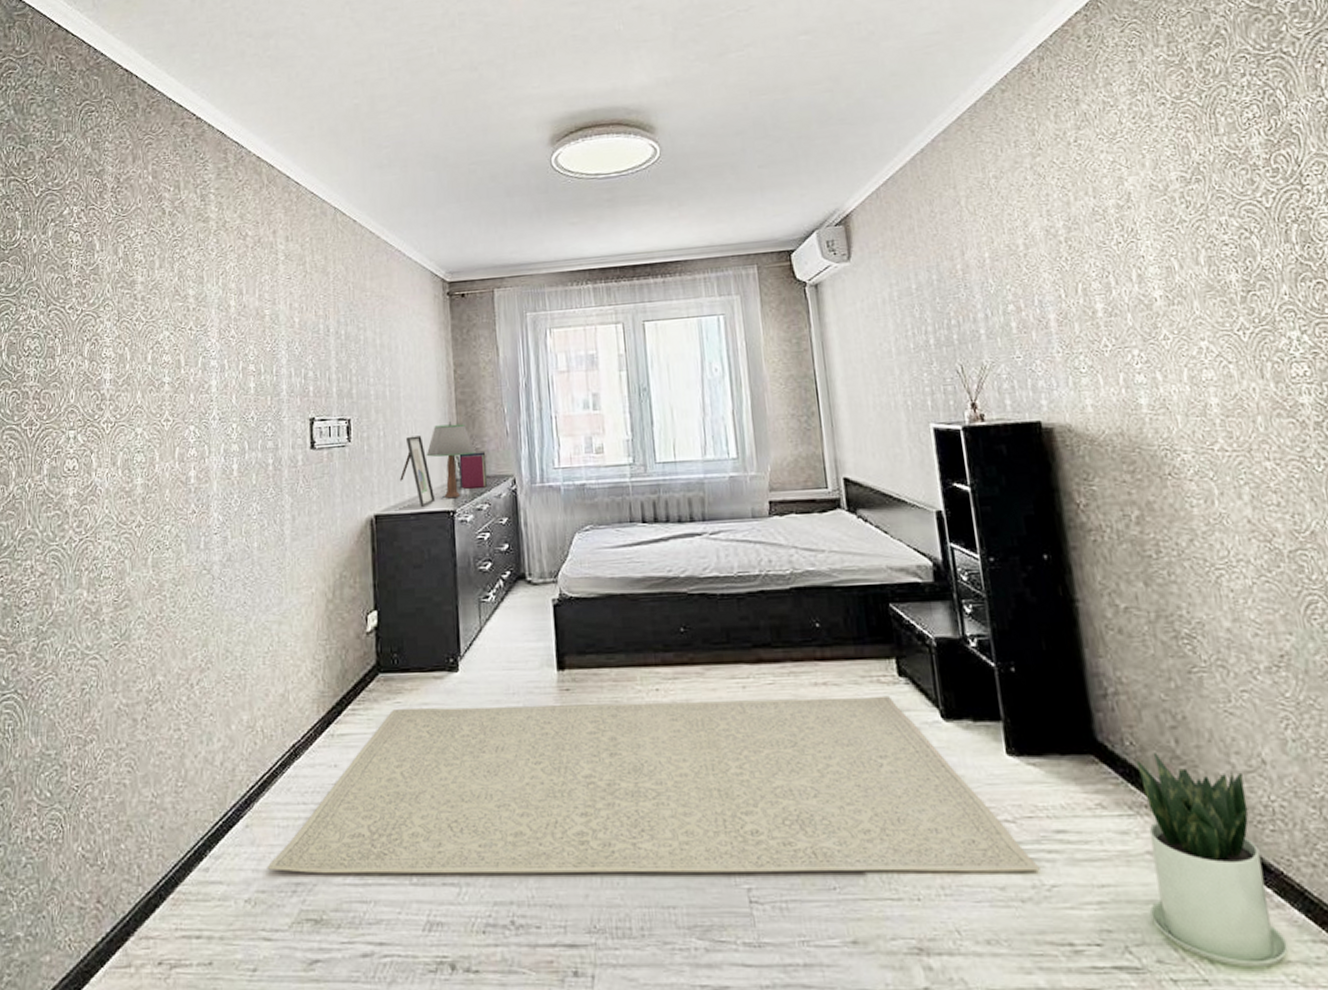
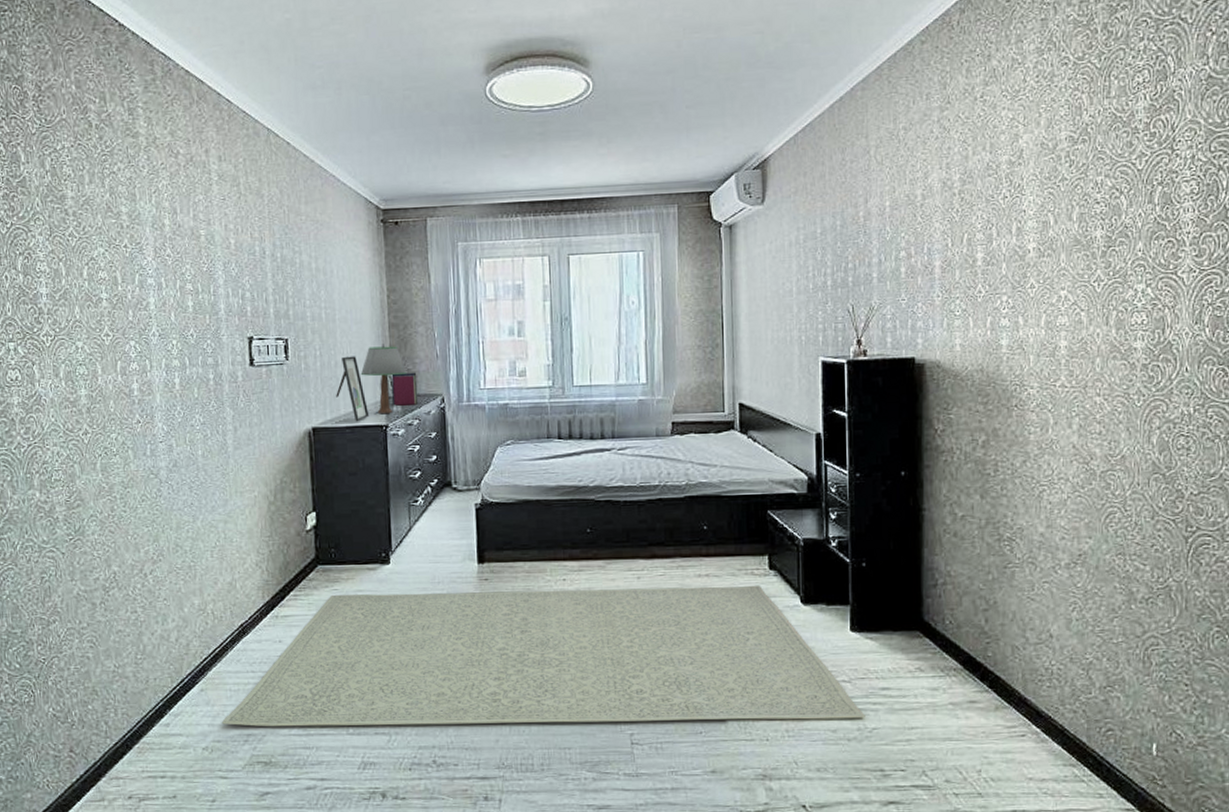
planter: present [1136,753,1289,968] -> none [945,629,1046,785]

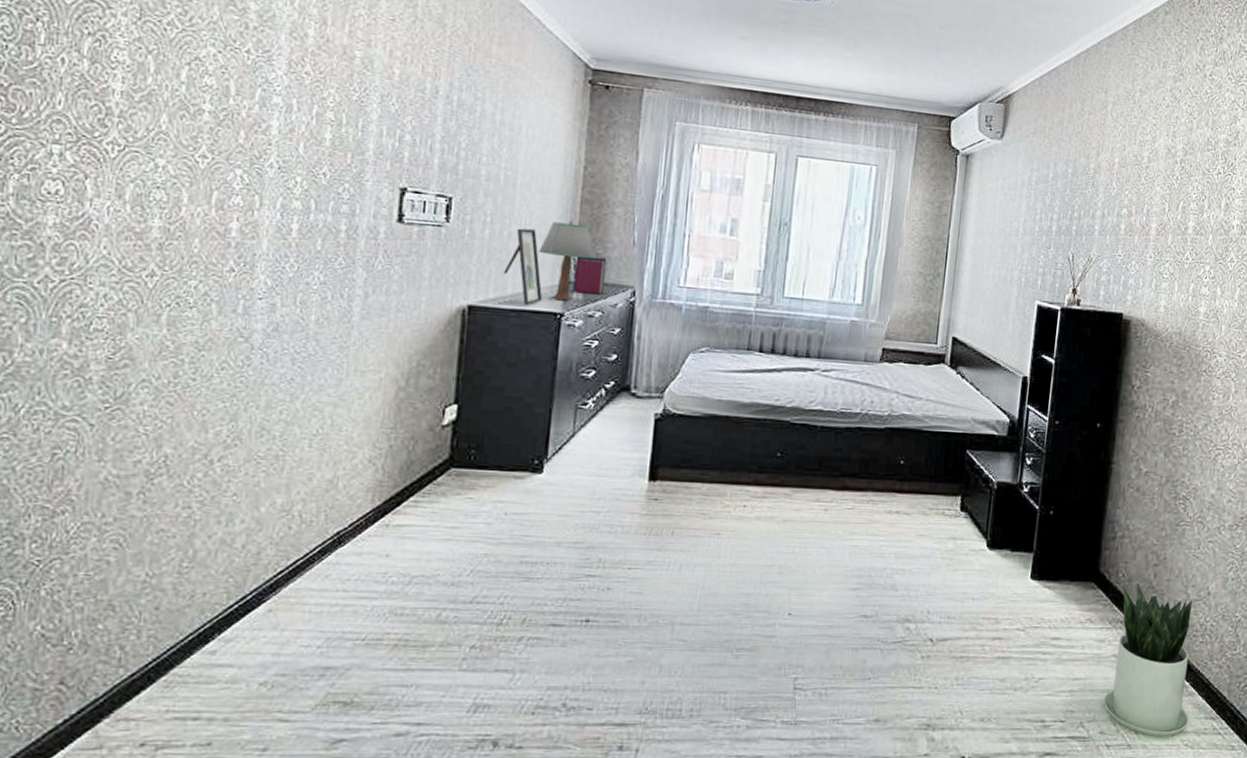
rug: present [221,585,865,727] -> none [290,503,1034,668]
planter: none [945,629,1046,785] -> present [1103,583,1194,737]

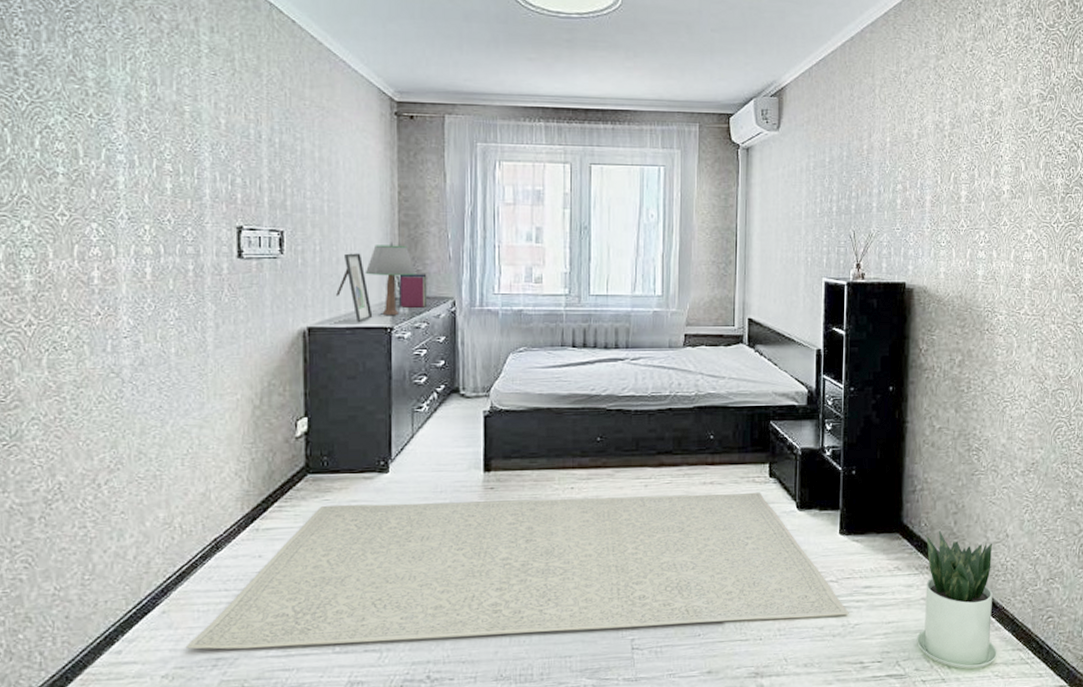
rug: none [290,503,1034,668] -> present [185,492,849,650]

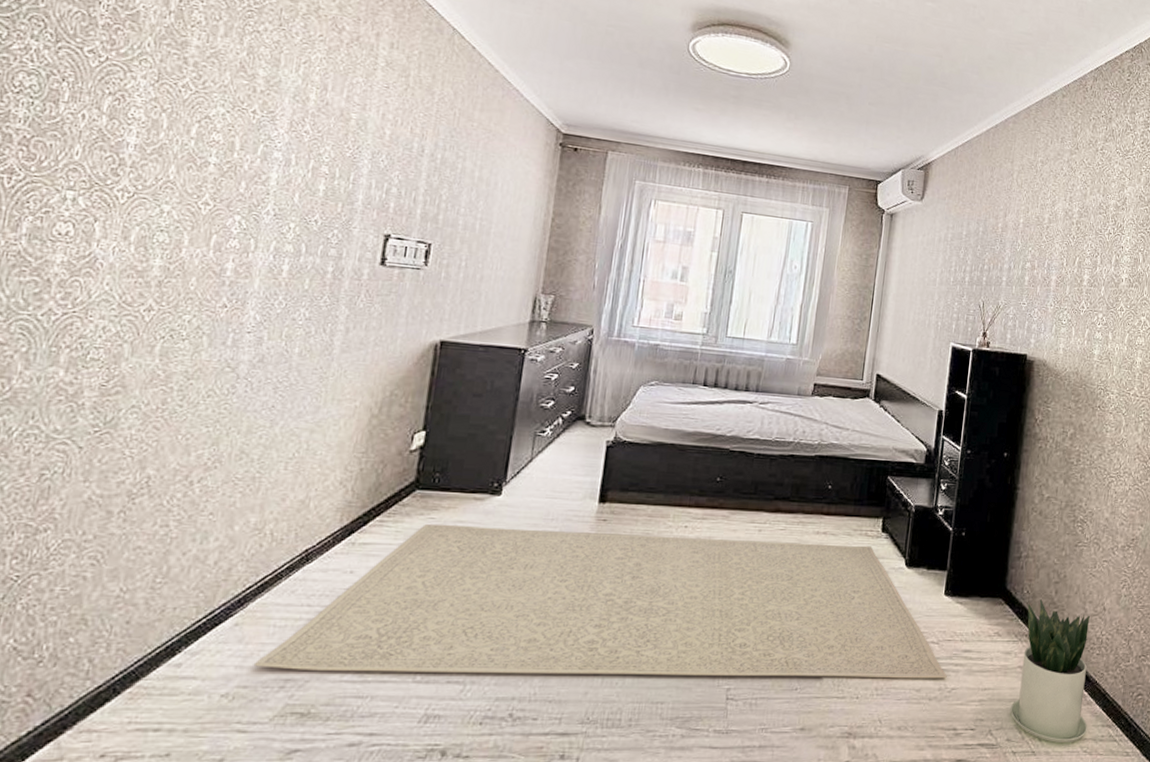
picture frame: present [336,253,373,323] -> none [475,272,509,342]
table lamp: present [365,242,417,316] -> none [507,265,559,338]
books: present [399,274,428,308] -> none [537,298,569,333]

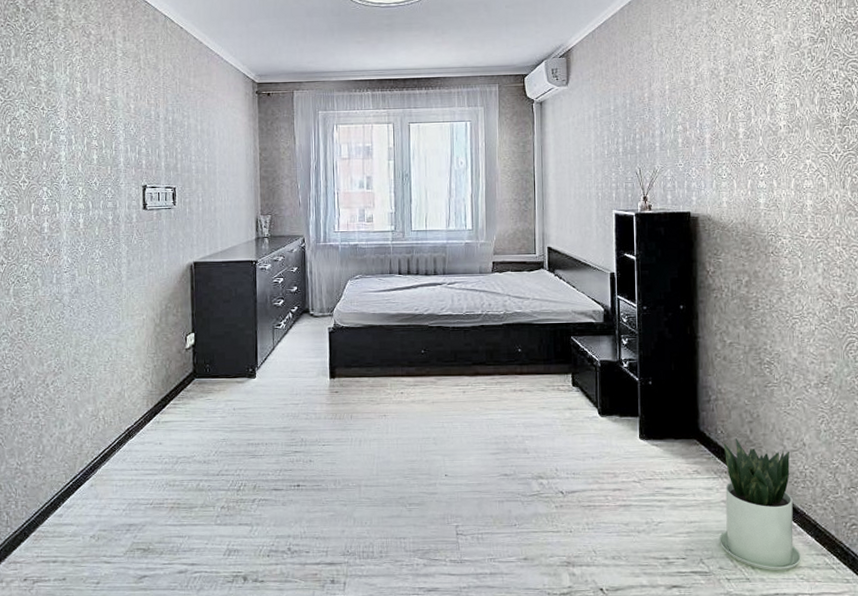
rug: present [253,523,947,679] -> none [107,399,652,518]

